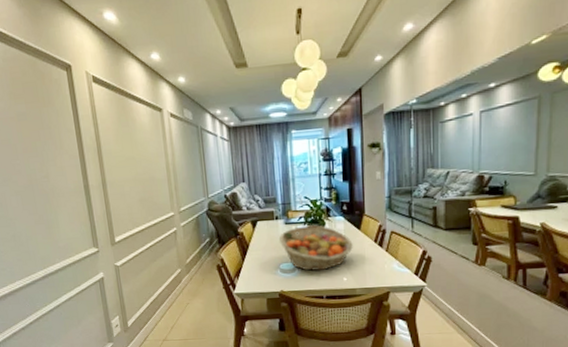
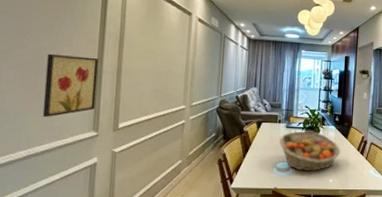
wall art: none [38,174,91,238] -> present [42,53,99,117]

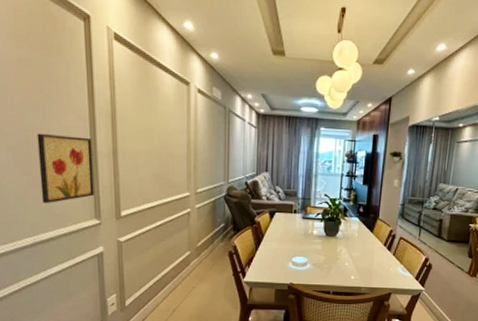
fruit basket: present [279,131,340,171] -> none [294,222,364,267]

